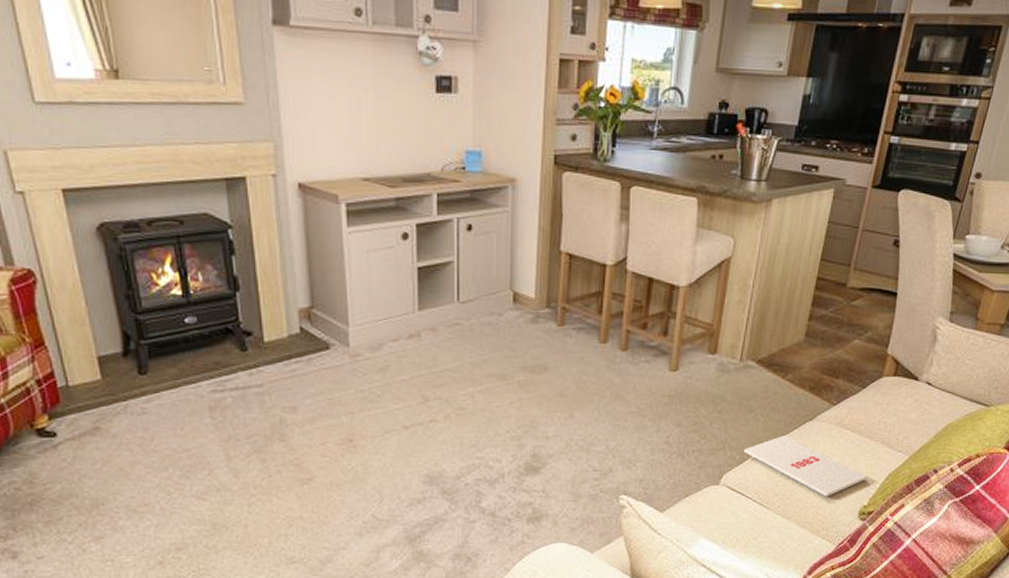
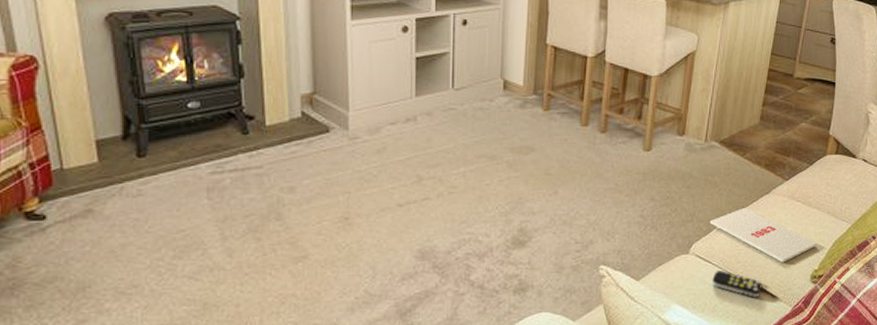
remote control: none [745,504,802,535] -> present [712,270,762,298]

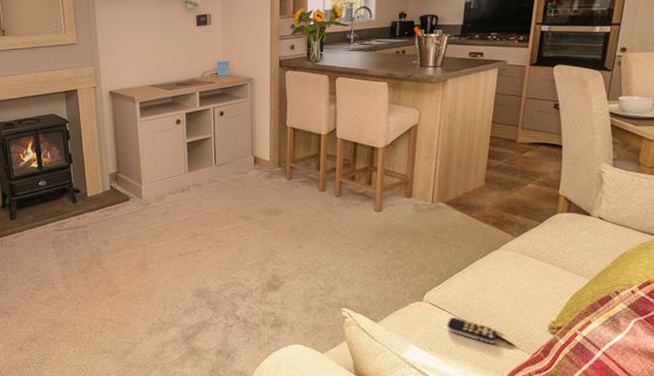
magazine: present [709,208,817,263] -> none [441,262,553,313]

